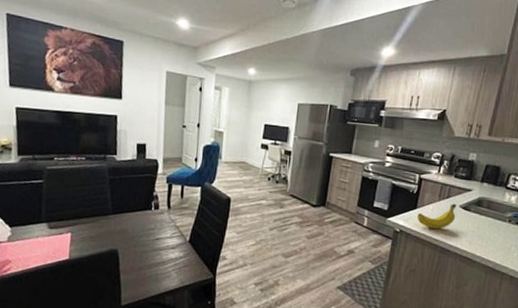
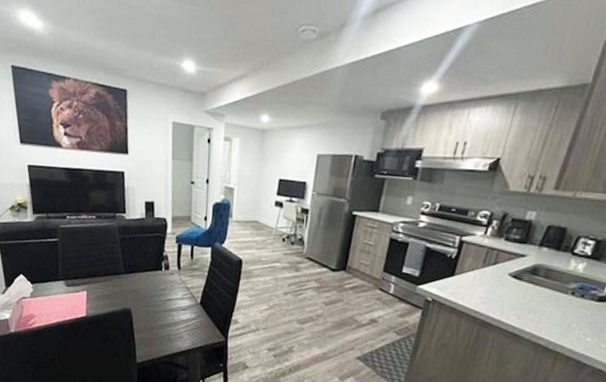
fruit: present [417,203,457,230] -> none [454,270,505,301]

